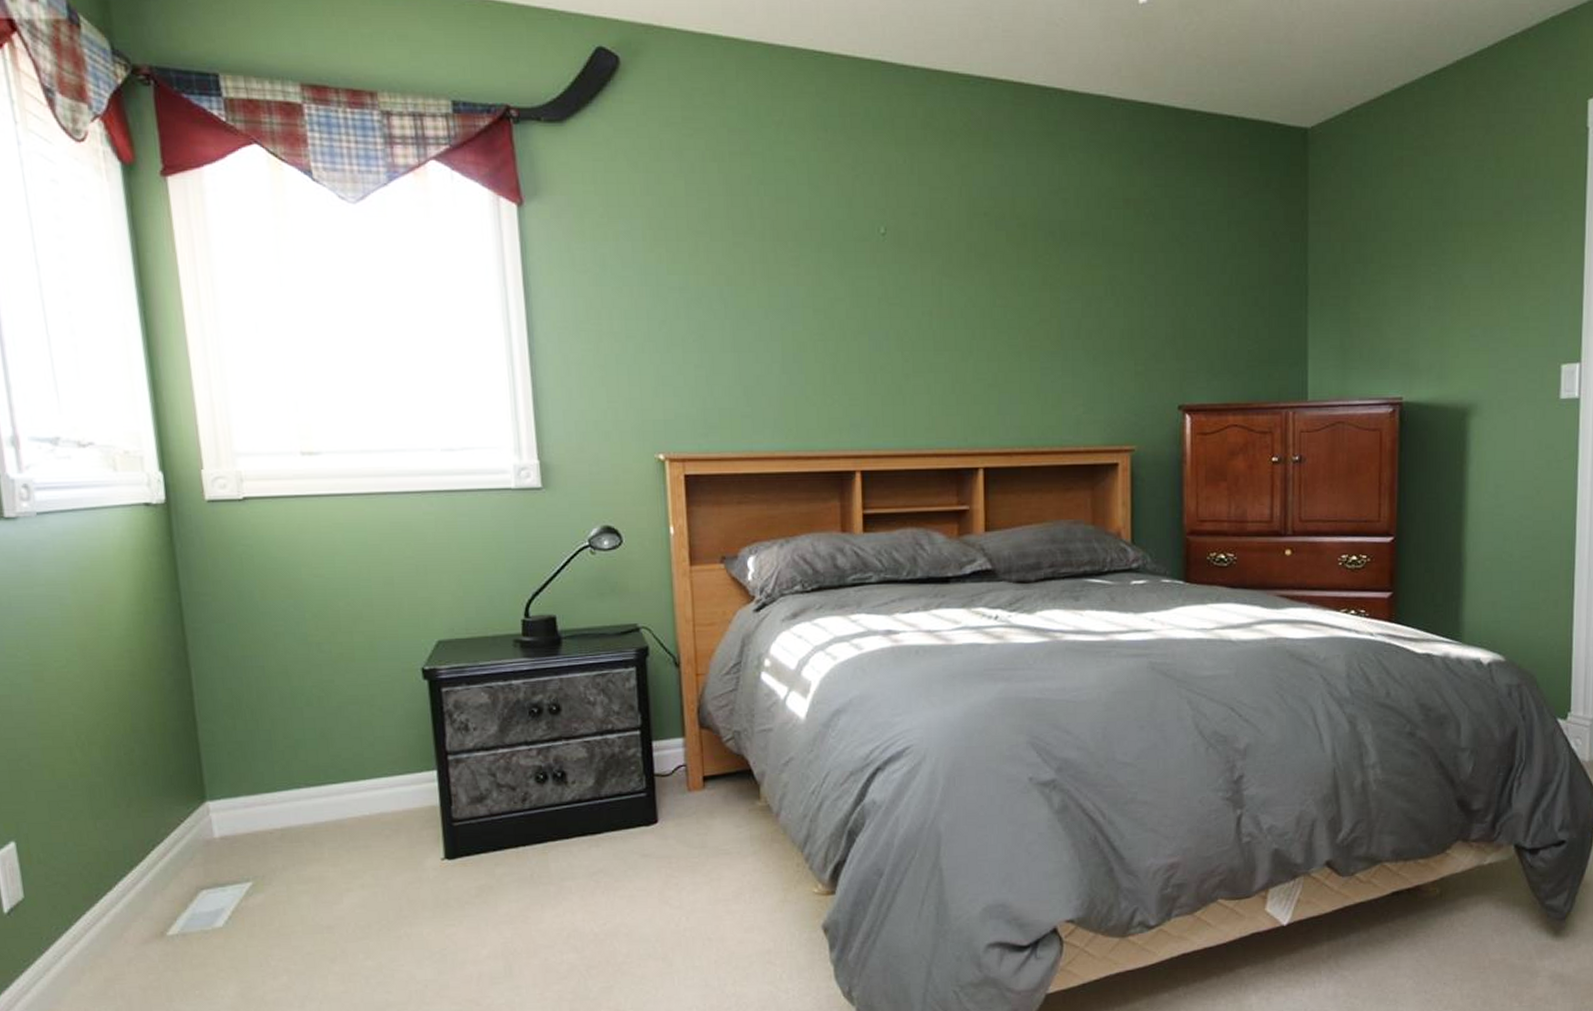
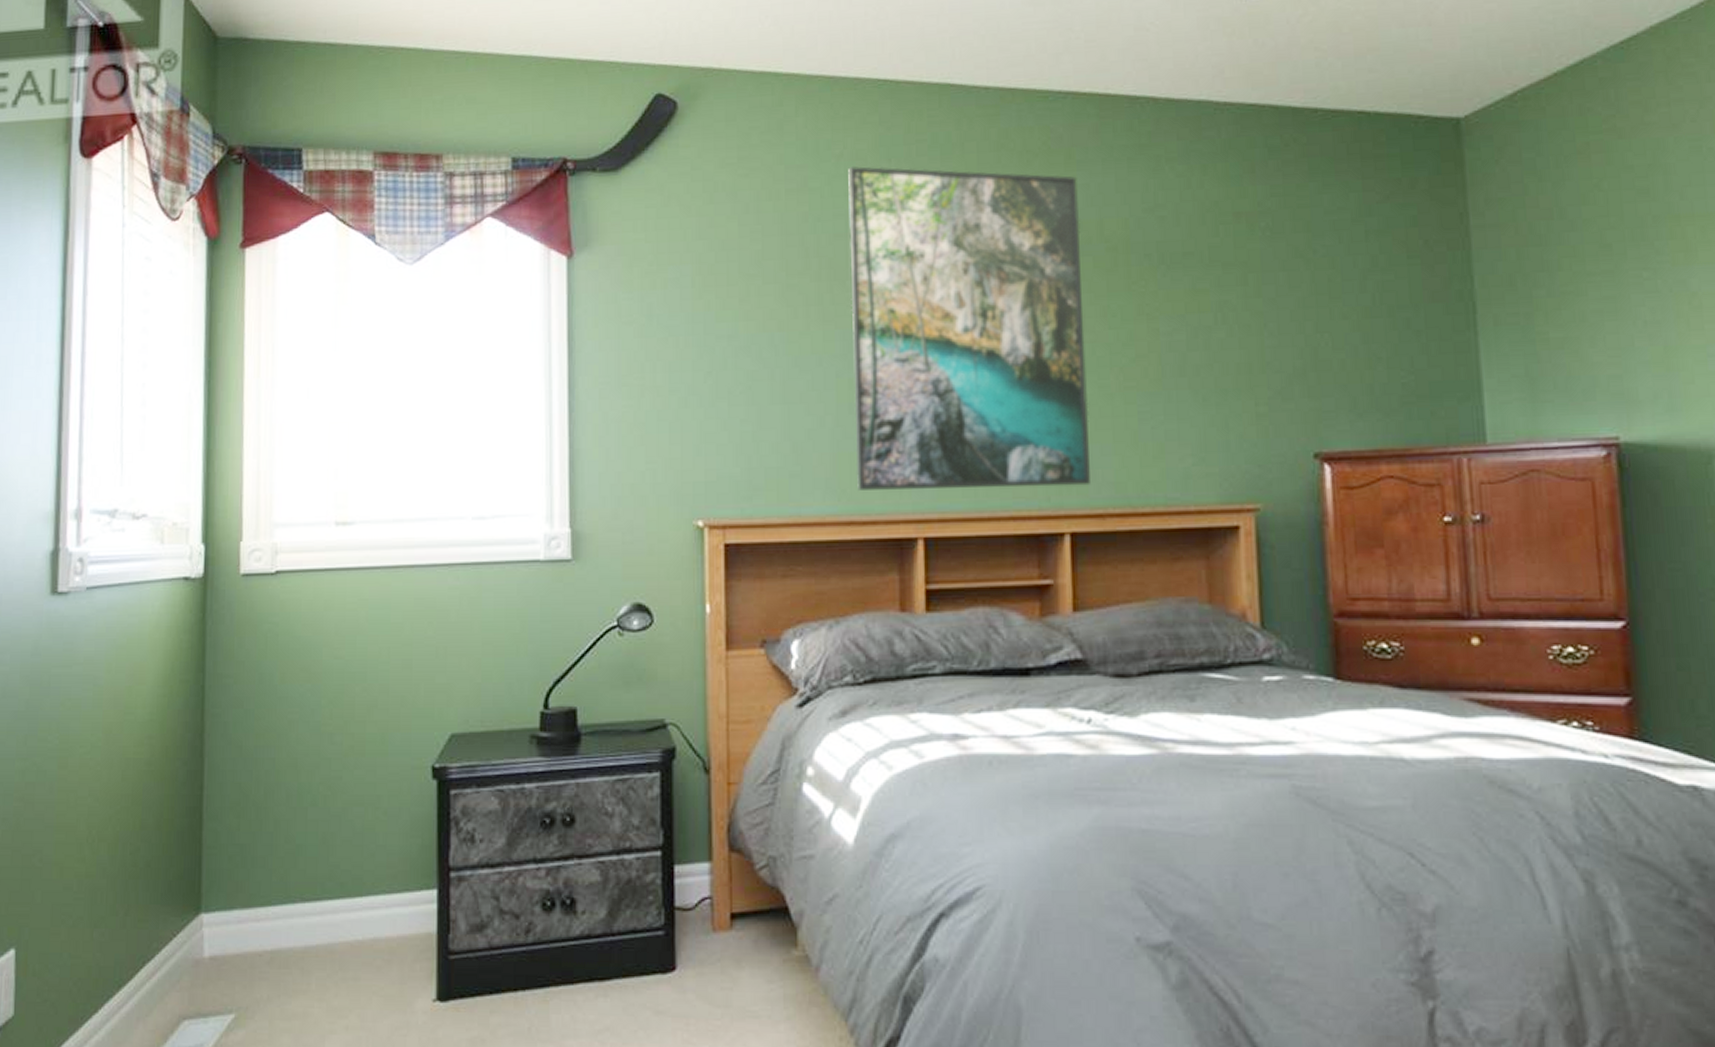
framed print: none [788,133,1001,430] -> present [848,165,1090,490]

